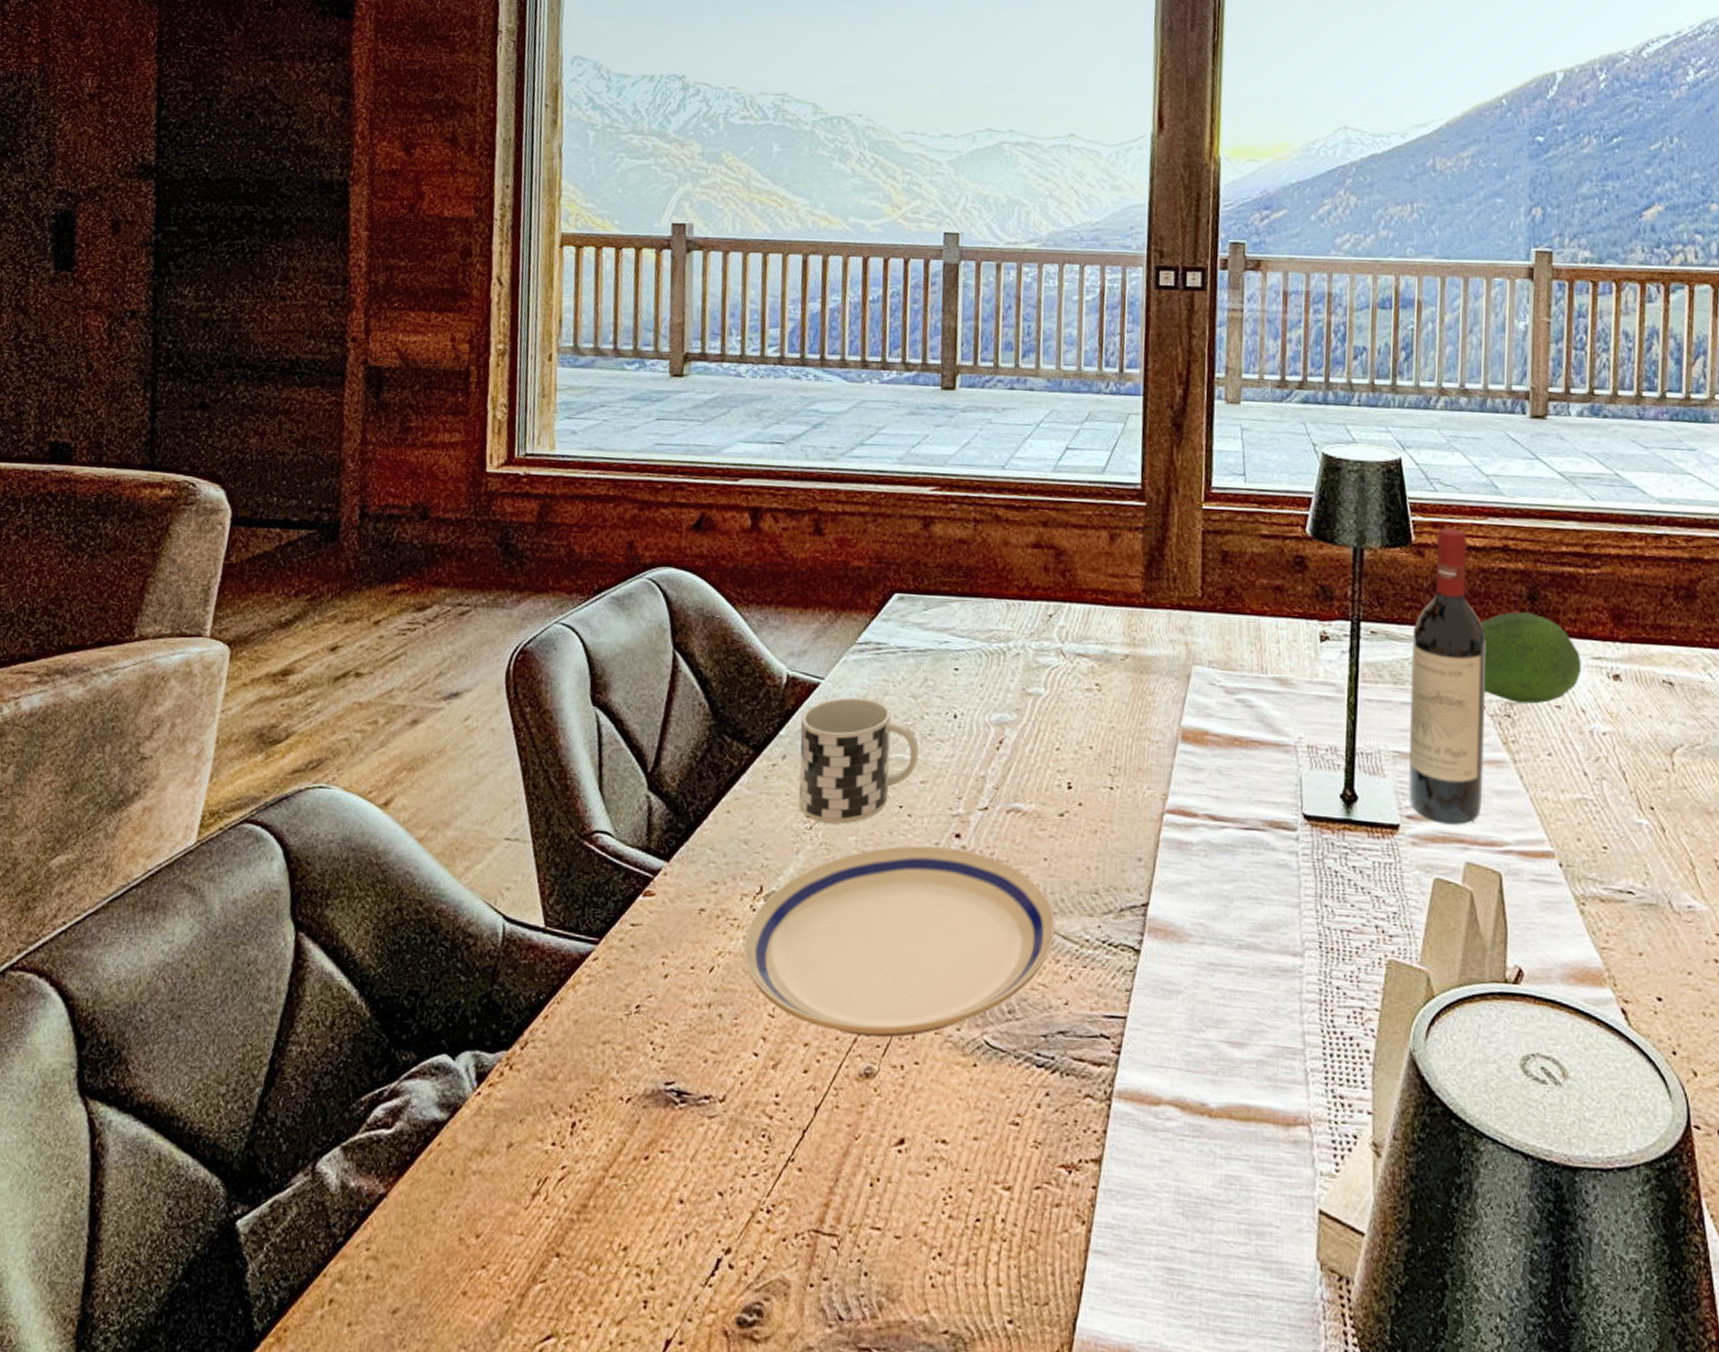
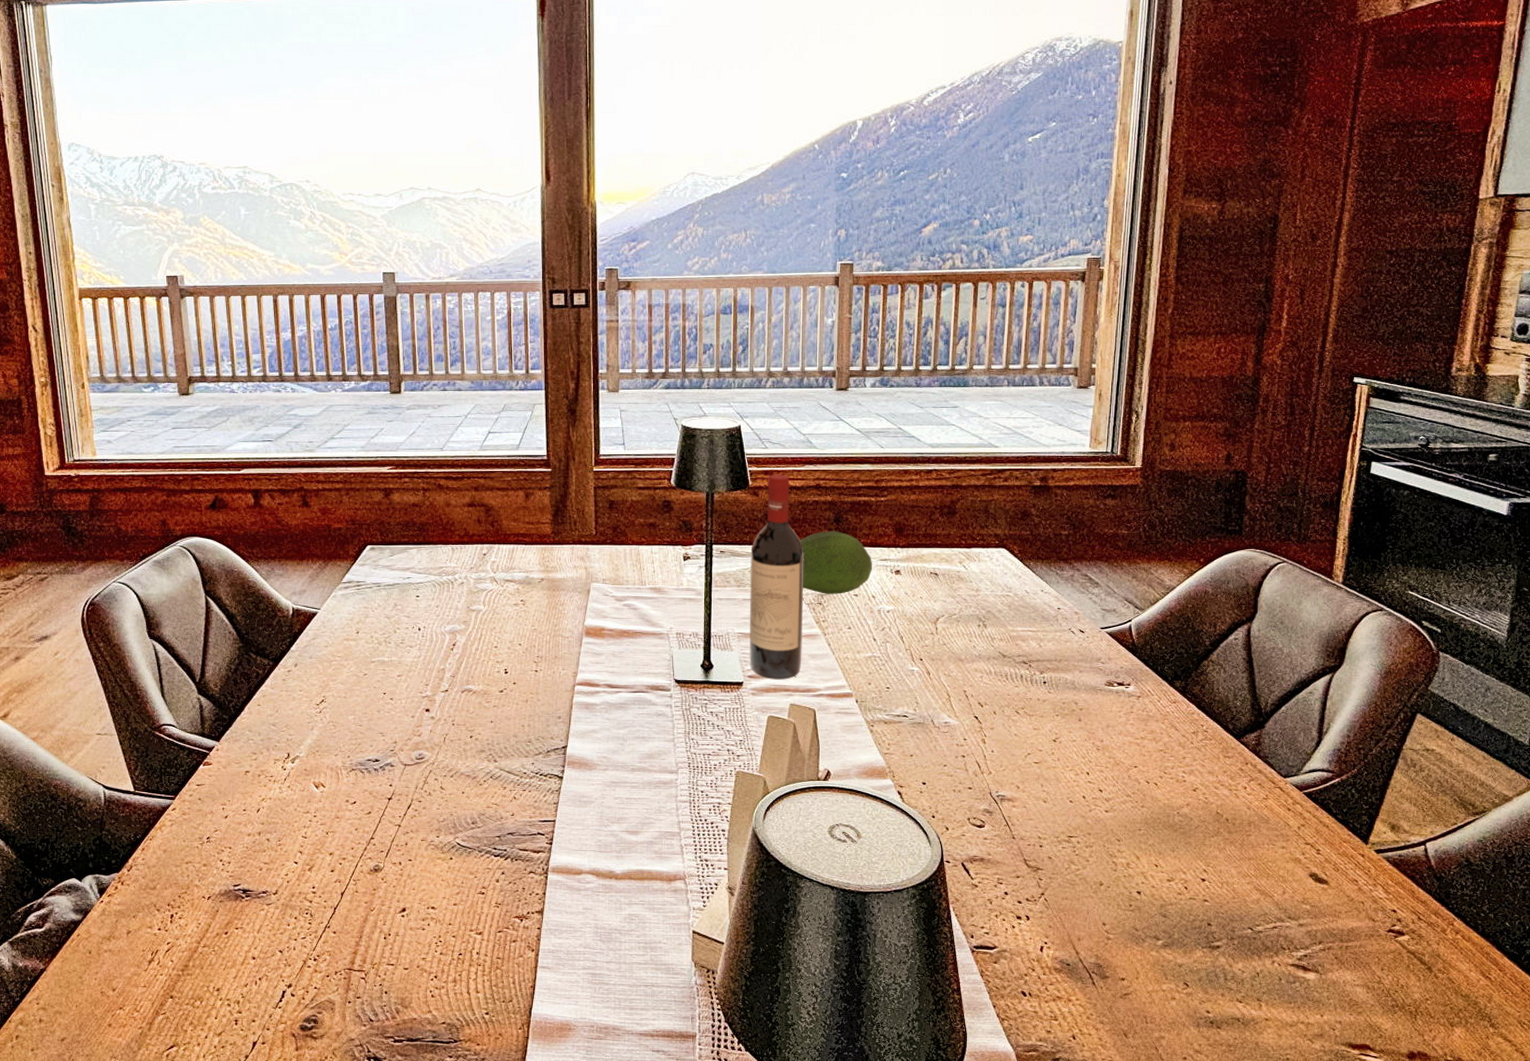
plate: present [743,845,1055,1038] -> none [279,719,502,846]
cup: present [798,697,919,824] -> none [306,621,394,708]

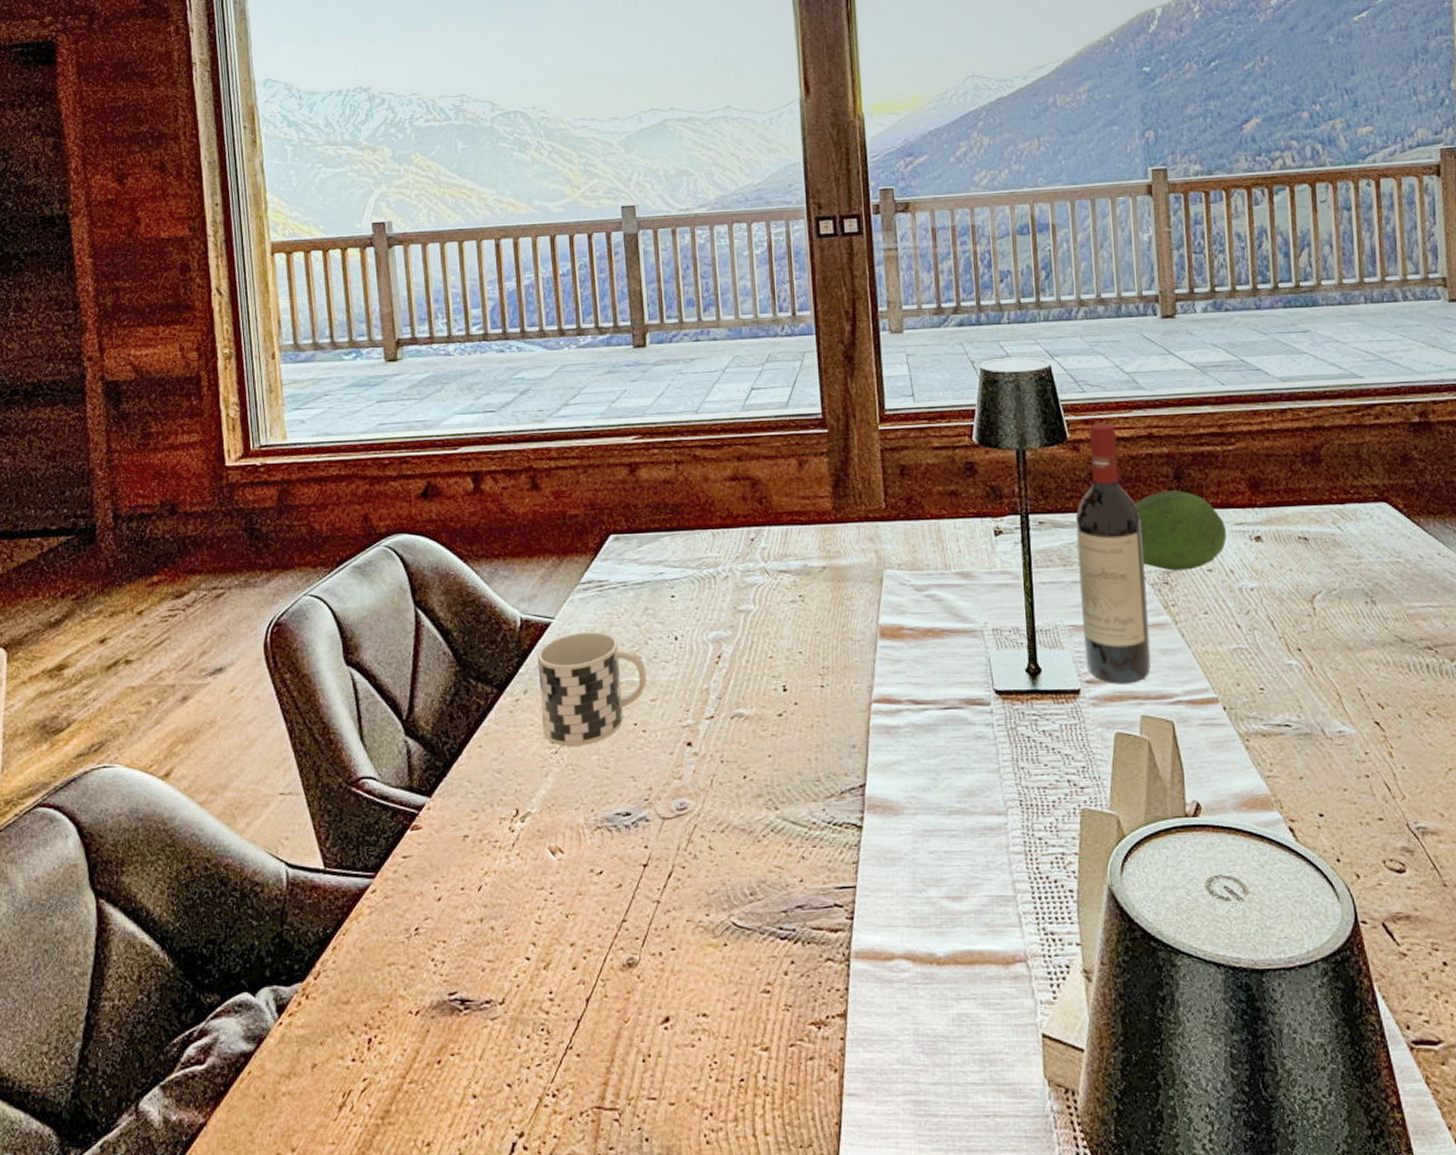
cup: none [306,621,394,708] -> present [538,632,647,746]

